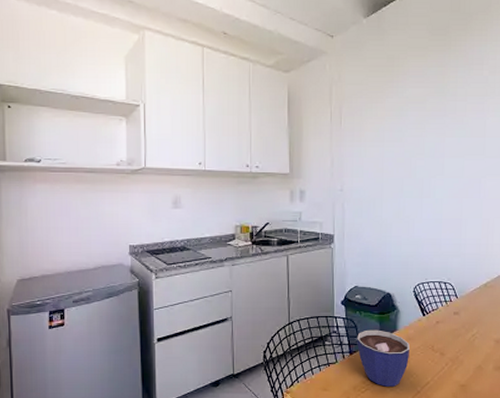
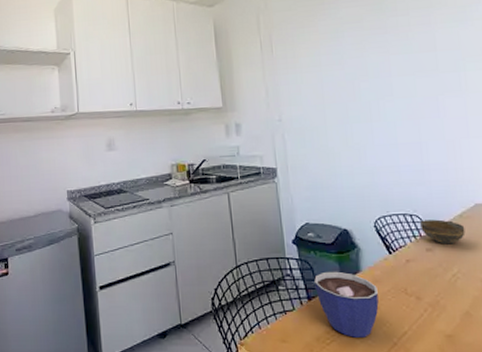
cup: none [452,287,487,309] -> present [420,219,466,245]

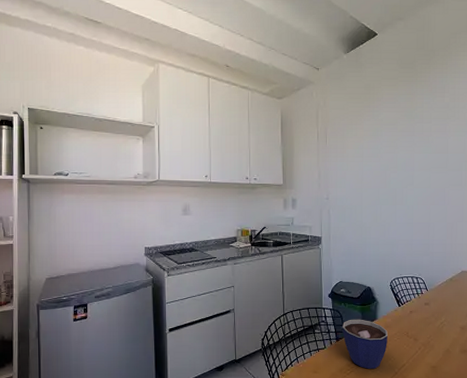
cup: present [420,219,466,245] -> none [423,281,453,300]

